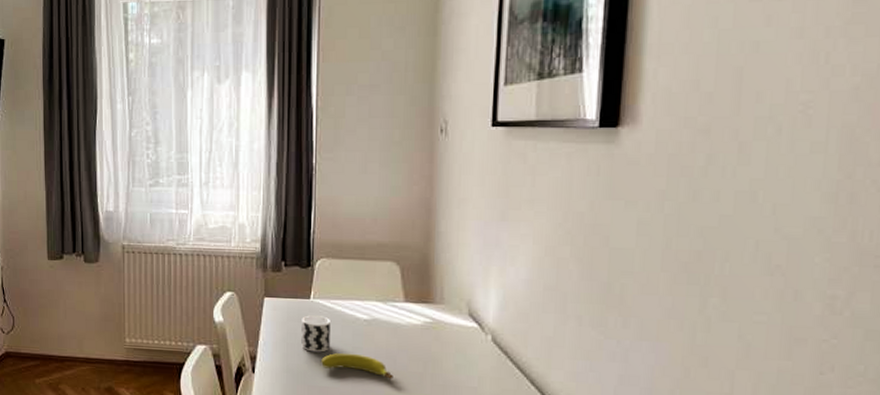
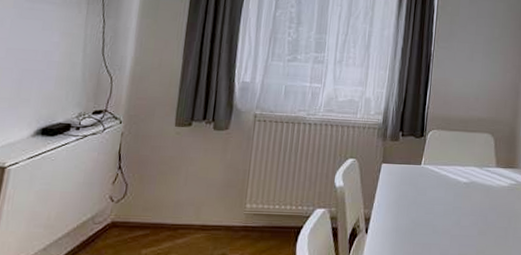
cup: present [301,315,330,353] -> none [410,179,437,212]
fruit: present [320,353,393,379] -> none [425,212,484,234]

